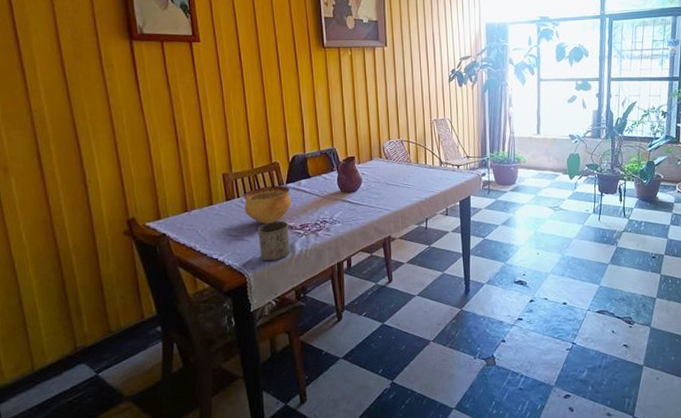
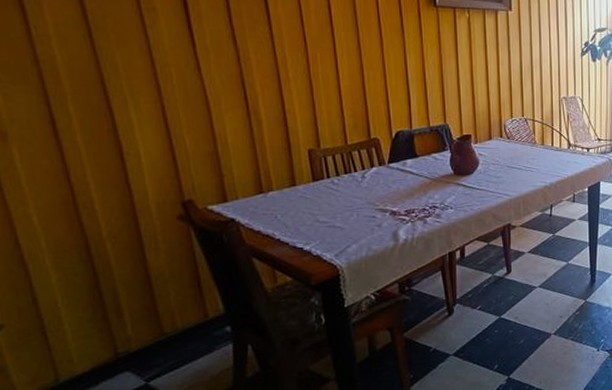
bowl: present [244,185,292,224] -> none [335,165,395,208]
cup: present [258,220,290,262] -> none [353,205,393,252]

